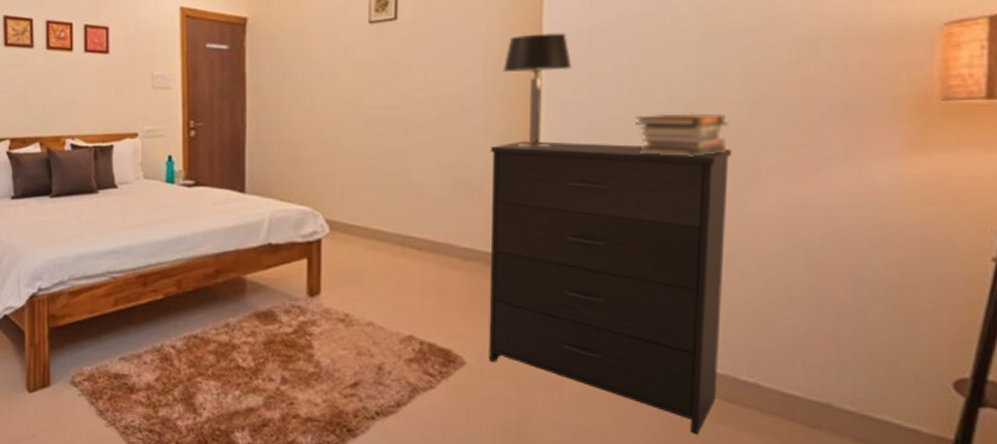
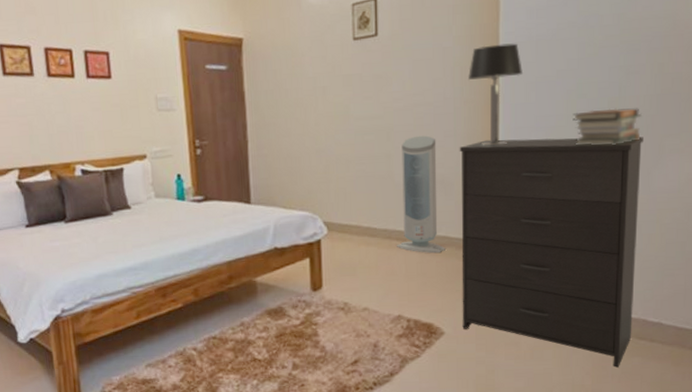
air purifier: none [410,131,470,268] -> present [397,135,445,254]

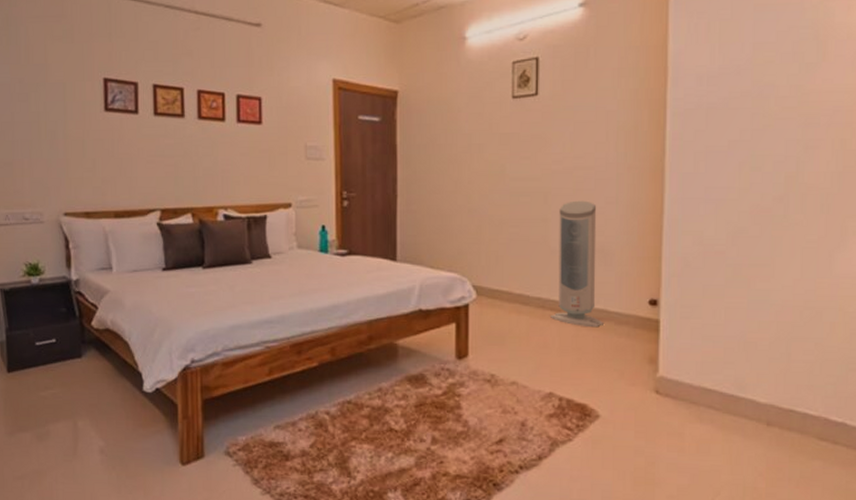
dresser: present [459,137,645,368] -> none [620,209,825,471]
table lamp: present [467,43,523,146] -> none [632,110,691,216]
book stack: present [572,108,641,145] -> none [745,184,822,223]

